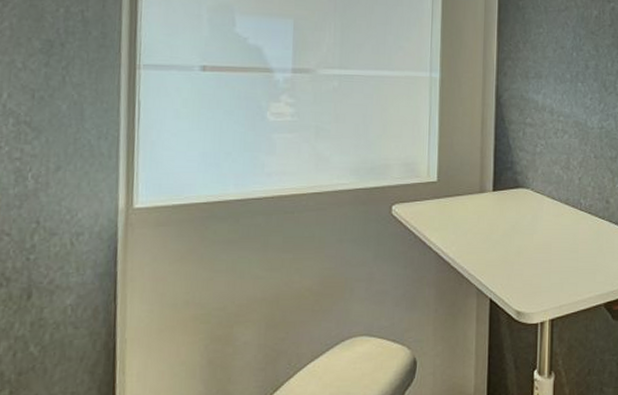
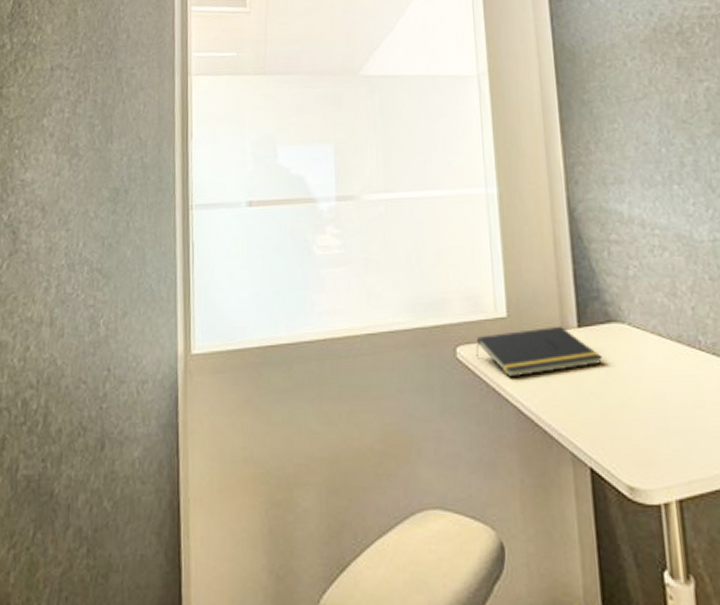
notepad: none [408,189,509,230] -> present [475,326,602,378]

